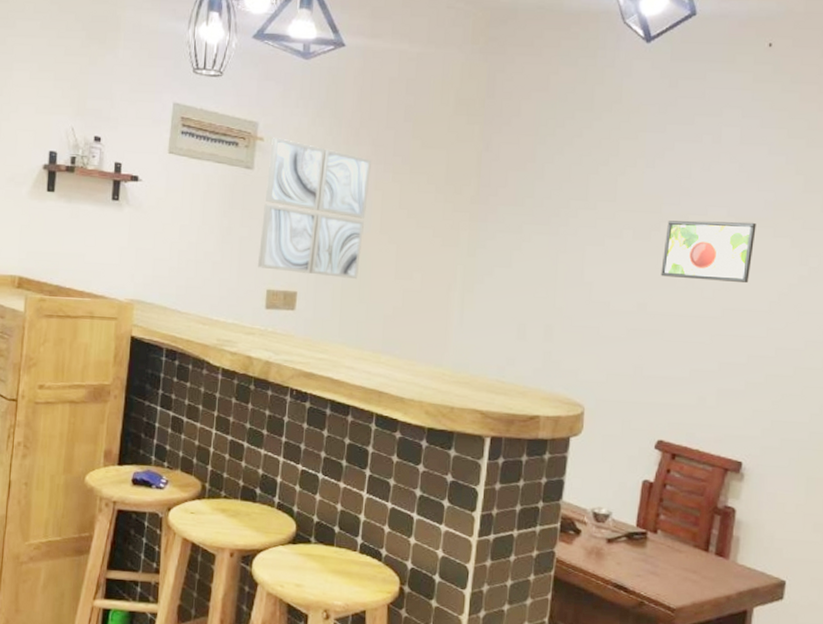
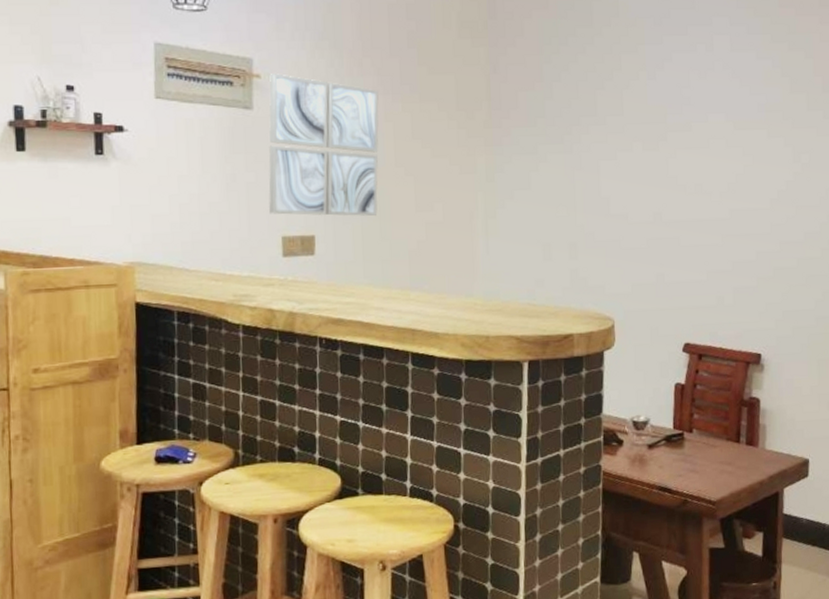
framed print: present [660,220,757,282] -> none [671,125,753,185]

